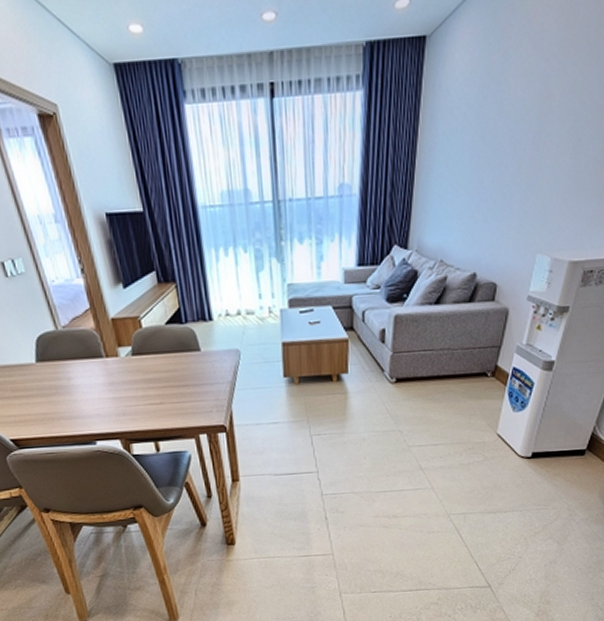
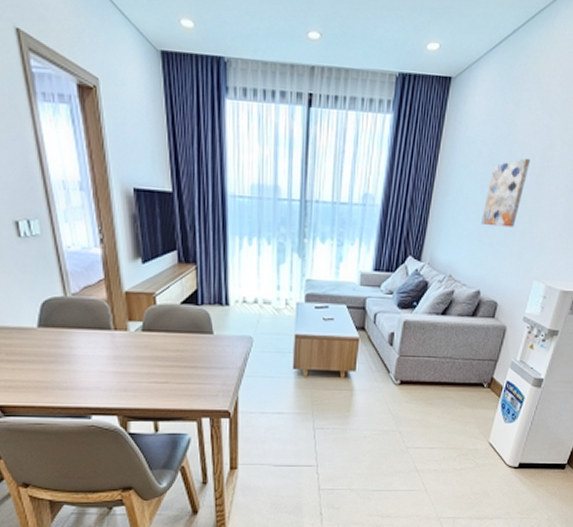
wall art: none [471,115,524,200] -> present [480,158,530,227]

